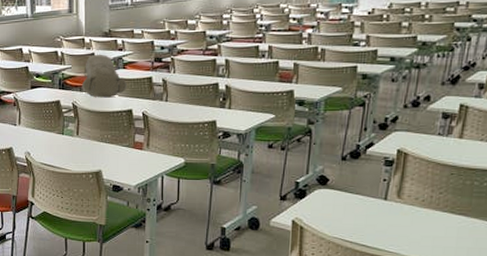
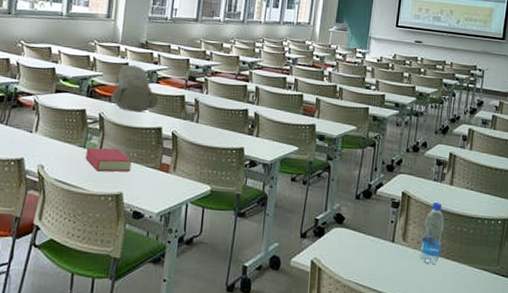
book: none [65,132,107,154] -> present [85,147,132,172]
bottle: none [417,158,451,220] -> present [420,202,445,265]

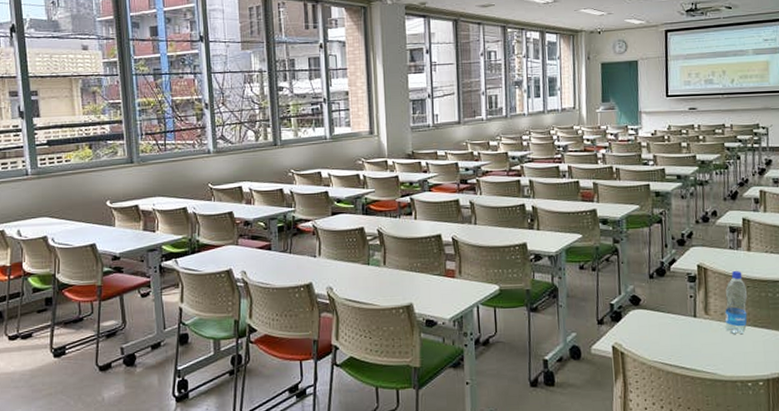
book: present [85,147,132,172] -> none [371,261,417,286]
backpack: present [111,64,159,113] -> none [387,176,434,223]

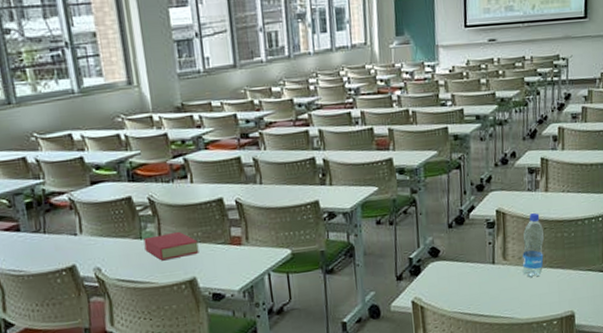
book: none [371,261,417,286] -> present [143,231,199,261]

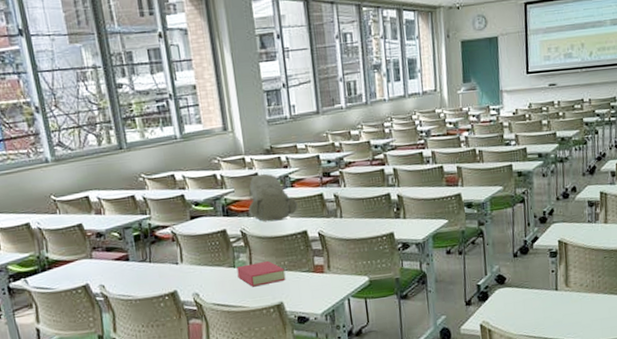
backpack: none [157,133,213,188] -> present [248,173,298,222]
bottle: present [522,213,545,277] -> none [583,243,605,303]

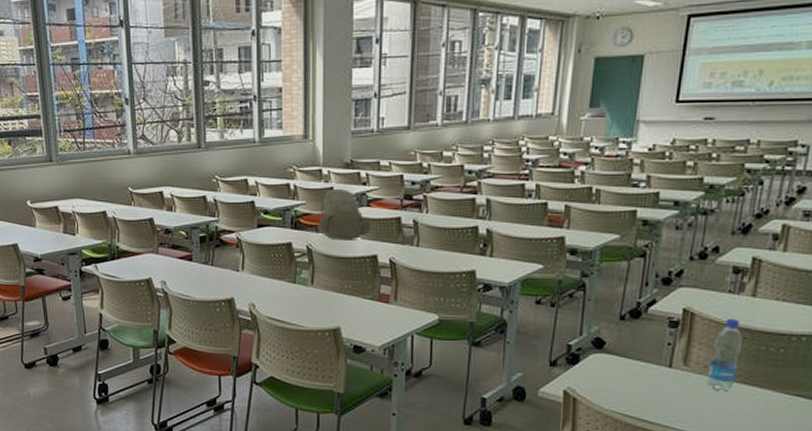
book: present [236,260,286,287] -> none [297,281,347,307]
bottle: none [583,243,605,303] -> present [706,319,743,392]

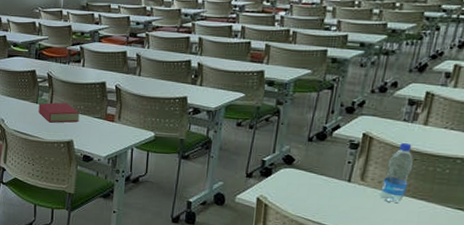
book: none [297,281,347,307] -> present [38,102,80,123]
backpack: present [318,188,371,241] -> none [58,26,102,70]

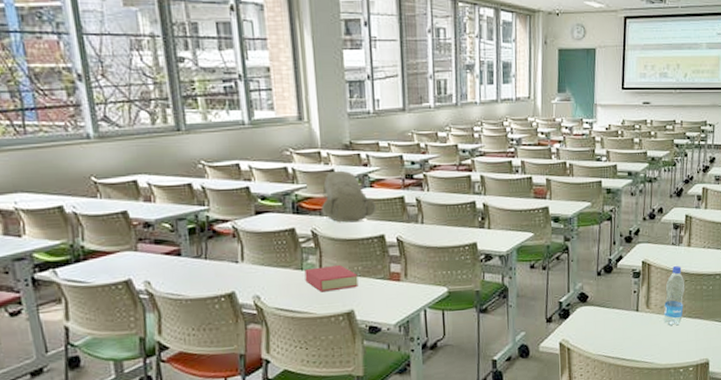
backpack: none [58,26,102,70] -> present [322,170,376,223]

